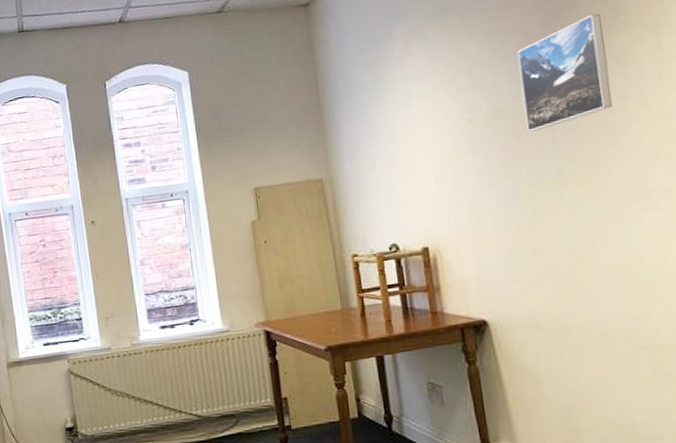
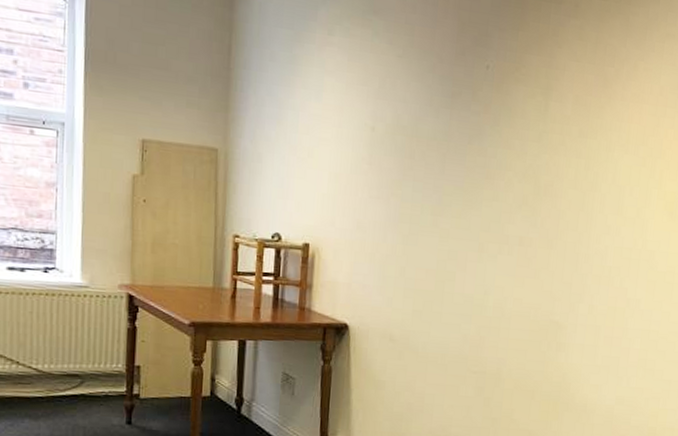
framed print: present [517,13,613,132] -> none [422,58,507,157]

